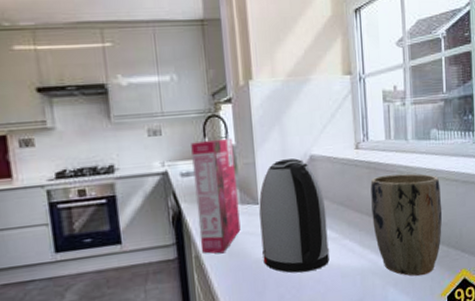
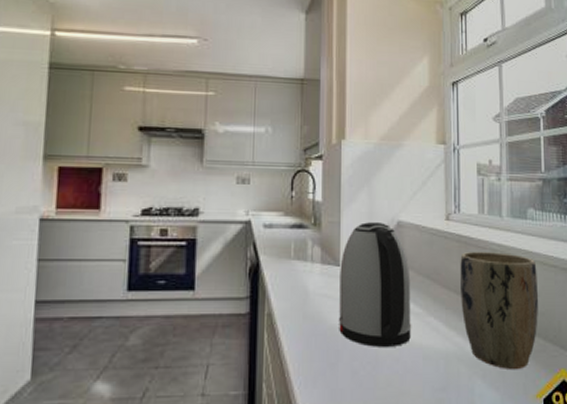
cereal box: present [191,138,241,254] -> none [275,193,320,314]

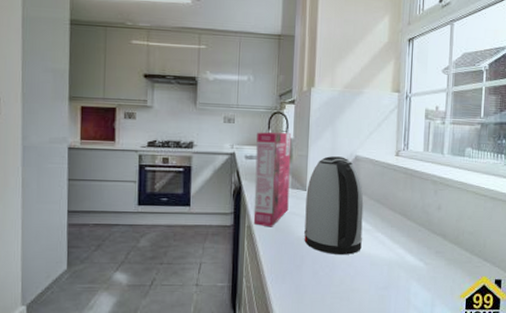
cereal box: none [275,193,320,314] -> present [253,132,292,227]
plant pot: present [460,251,539,369] -> none [404,181,470,275]

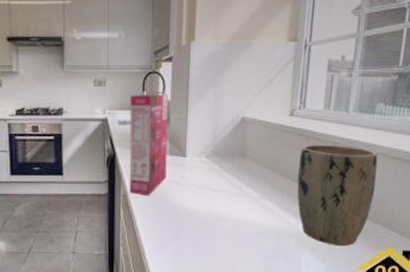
kettle: present [304,156,364,255] -> none [184,119,251,224]
plant pot: none [404,181,470,275] -> present [297,144,378,246]

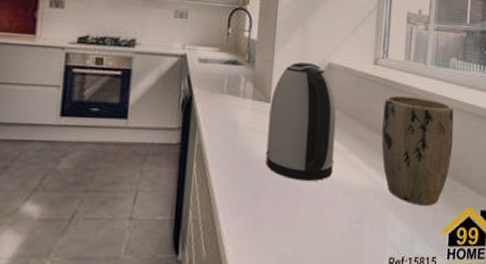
cereal box: present [129,93,169,196] -> none [206,30,256,147]
kettle: none [184,119,251,224] -> present [265,62,337,181]

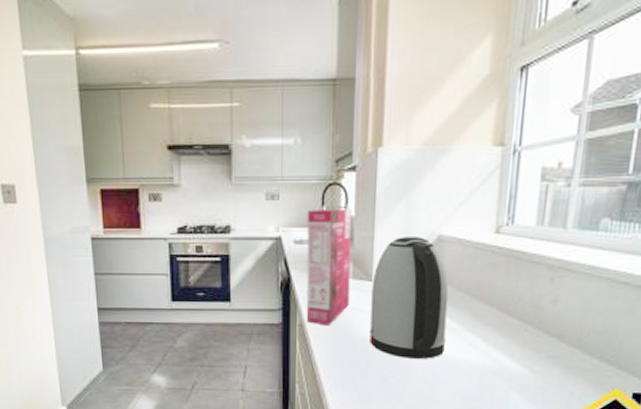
cereal box: none [206,30,256,147] -> present [306,208,353,326]
plant pot: present [381,95,454,205] -> none [503,266,603,386]

